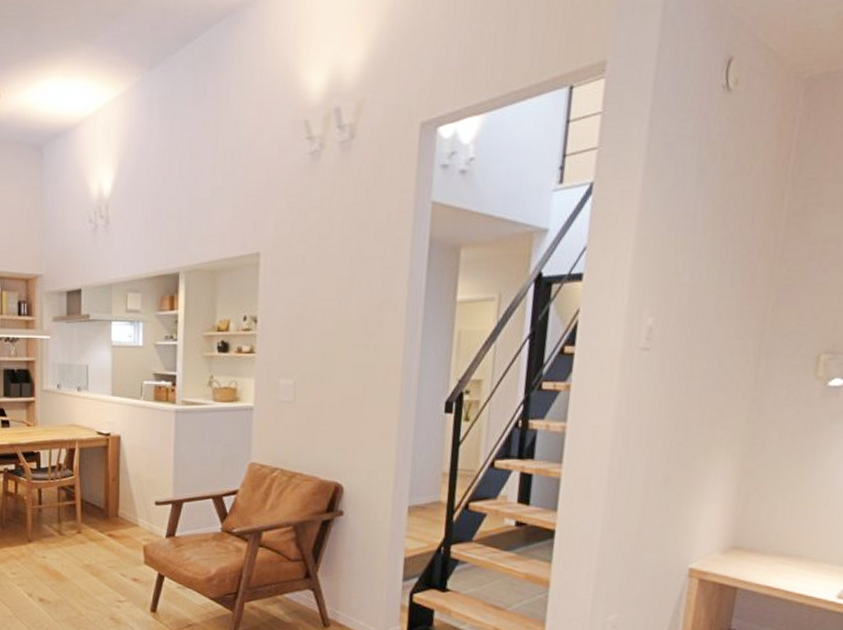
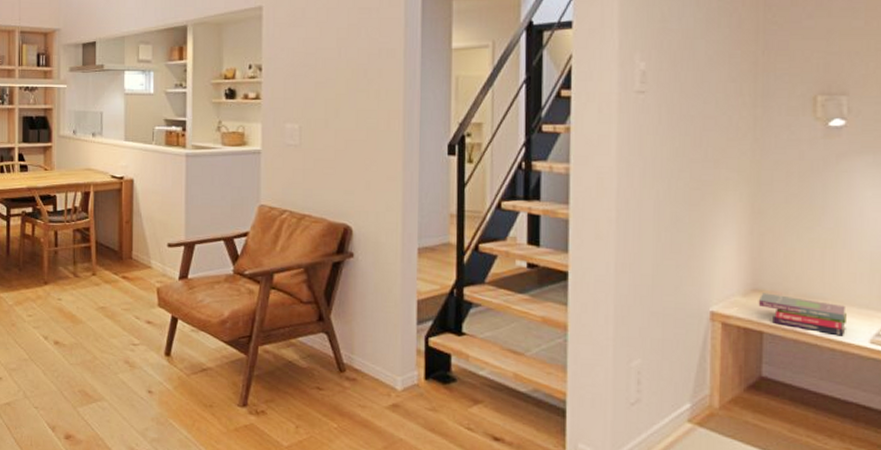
books: none [735,550,820,592] -> present [758,293,847,336]

